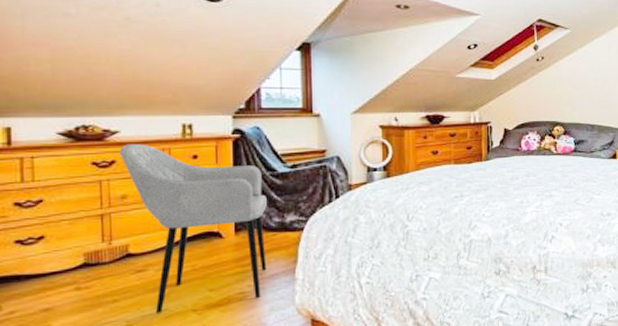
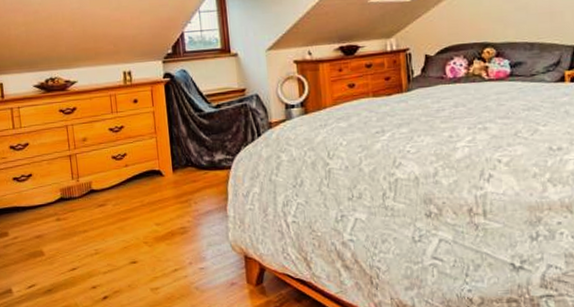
armchair: present [119,144,268,313] -> none [78,91,202,244]

